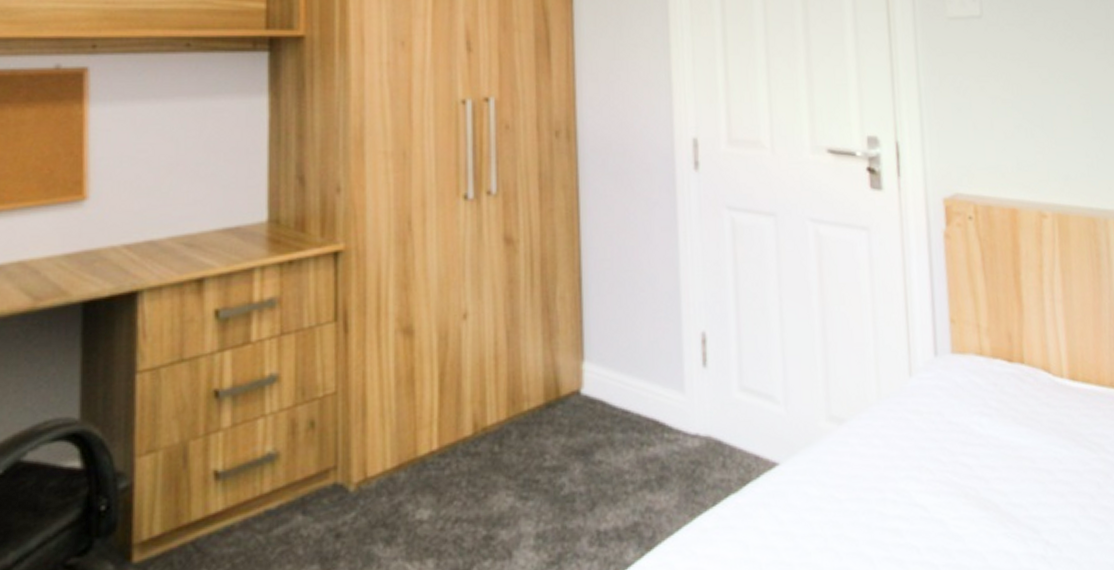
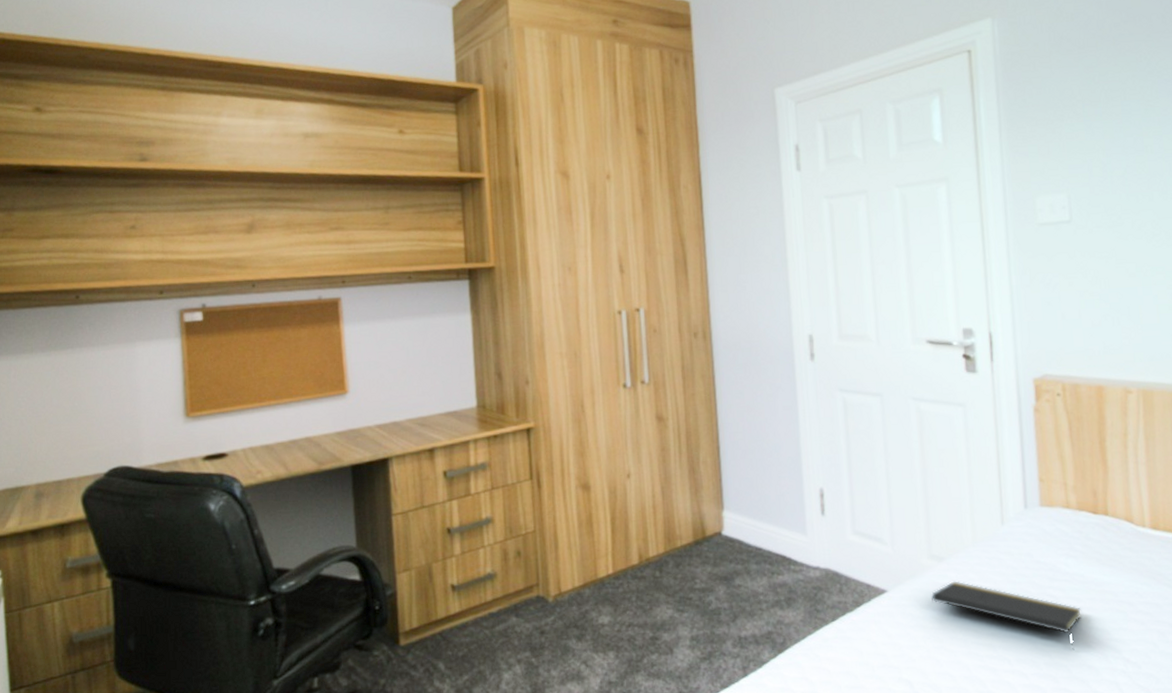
notepad: none [830,448,997,533] -> present [931,581,1082,650]

